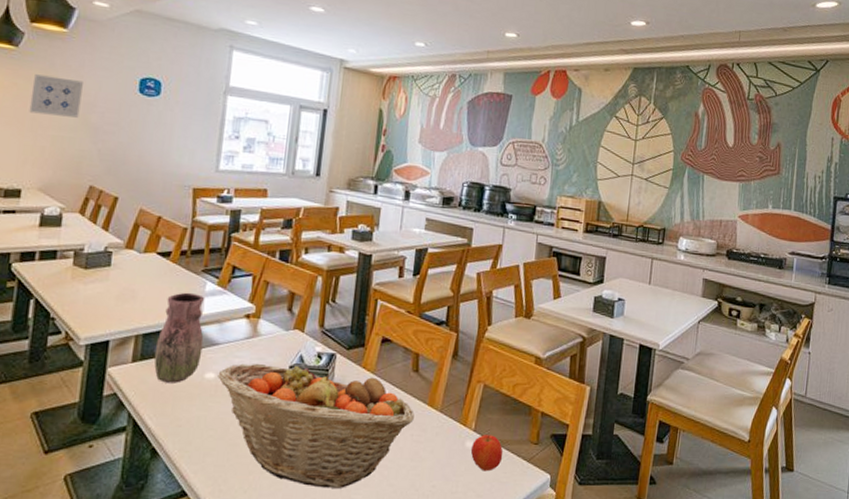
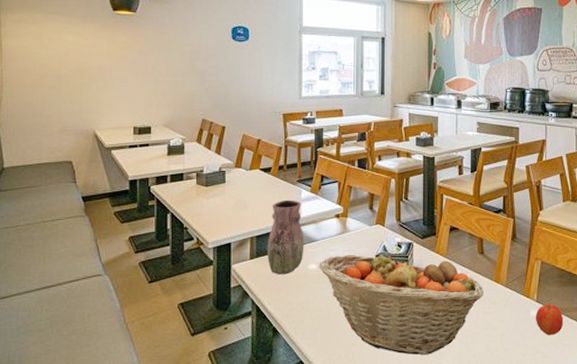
wall art: present [29,74,83,118] -> none [150,33,188,65]

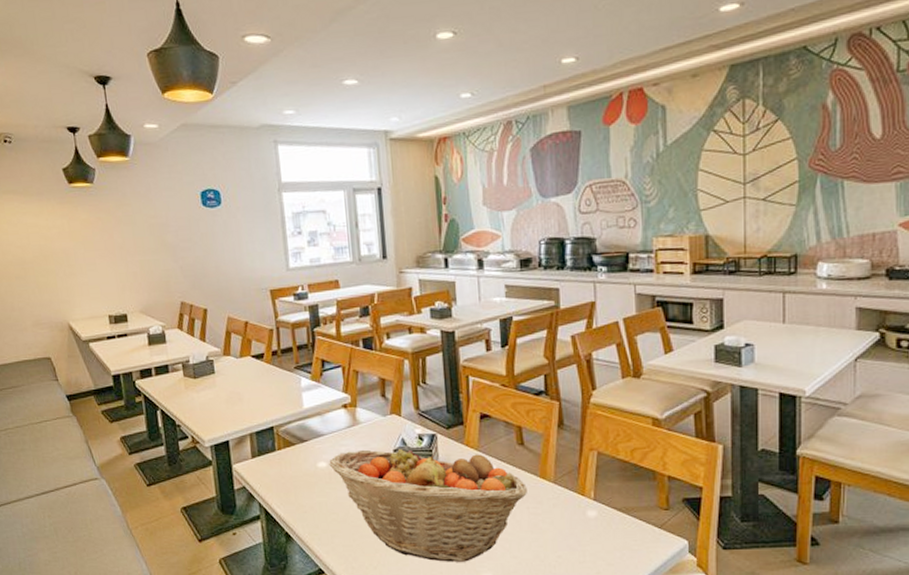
vase: present [267,200,304,274] -> none [268,389,311,474]
apple: present [535,304,564,336] -> none [593,503,631,540]

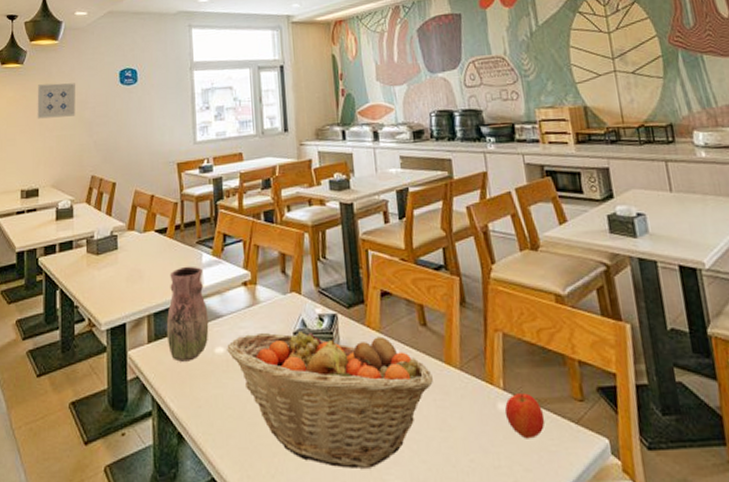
wall art: none [113,204,157,243] -> present [37,83,76,119]
vase: none [268,389,311,474] -> present [166,266,209,362]
apple: none [593,503,631,540] -> present [504,393,545,439]

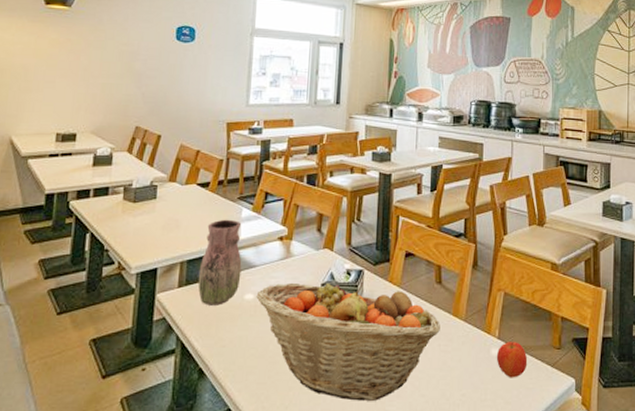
wall art: present [37,83,76,119] -> none [81,30,127,66]

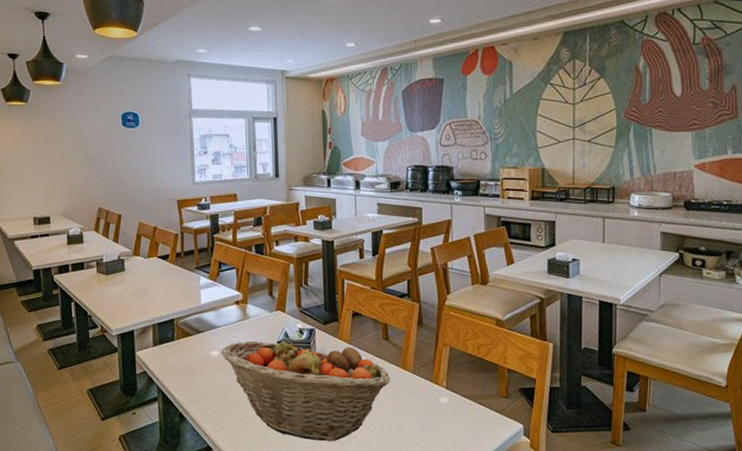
vase: present [198,219,242,306] -> none [169,287,206,361]
apple: present [496,342,528,378] -> none [445,391,476,423]

